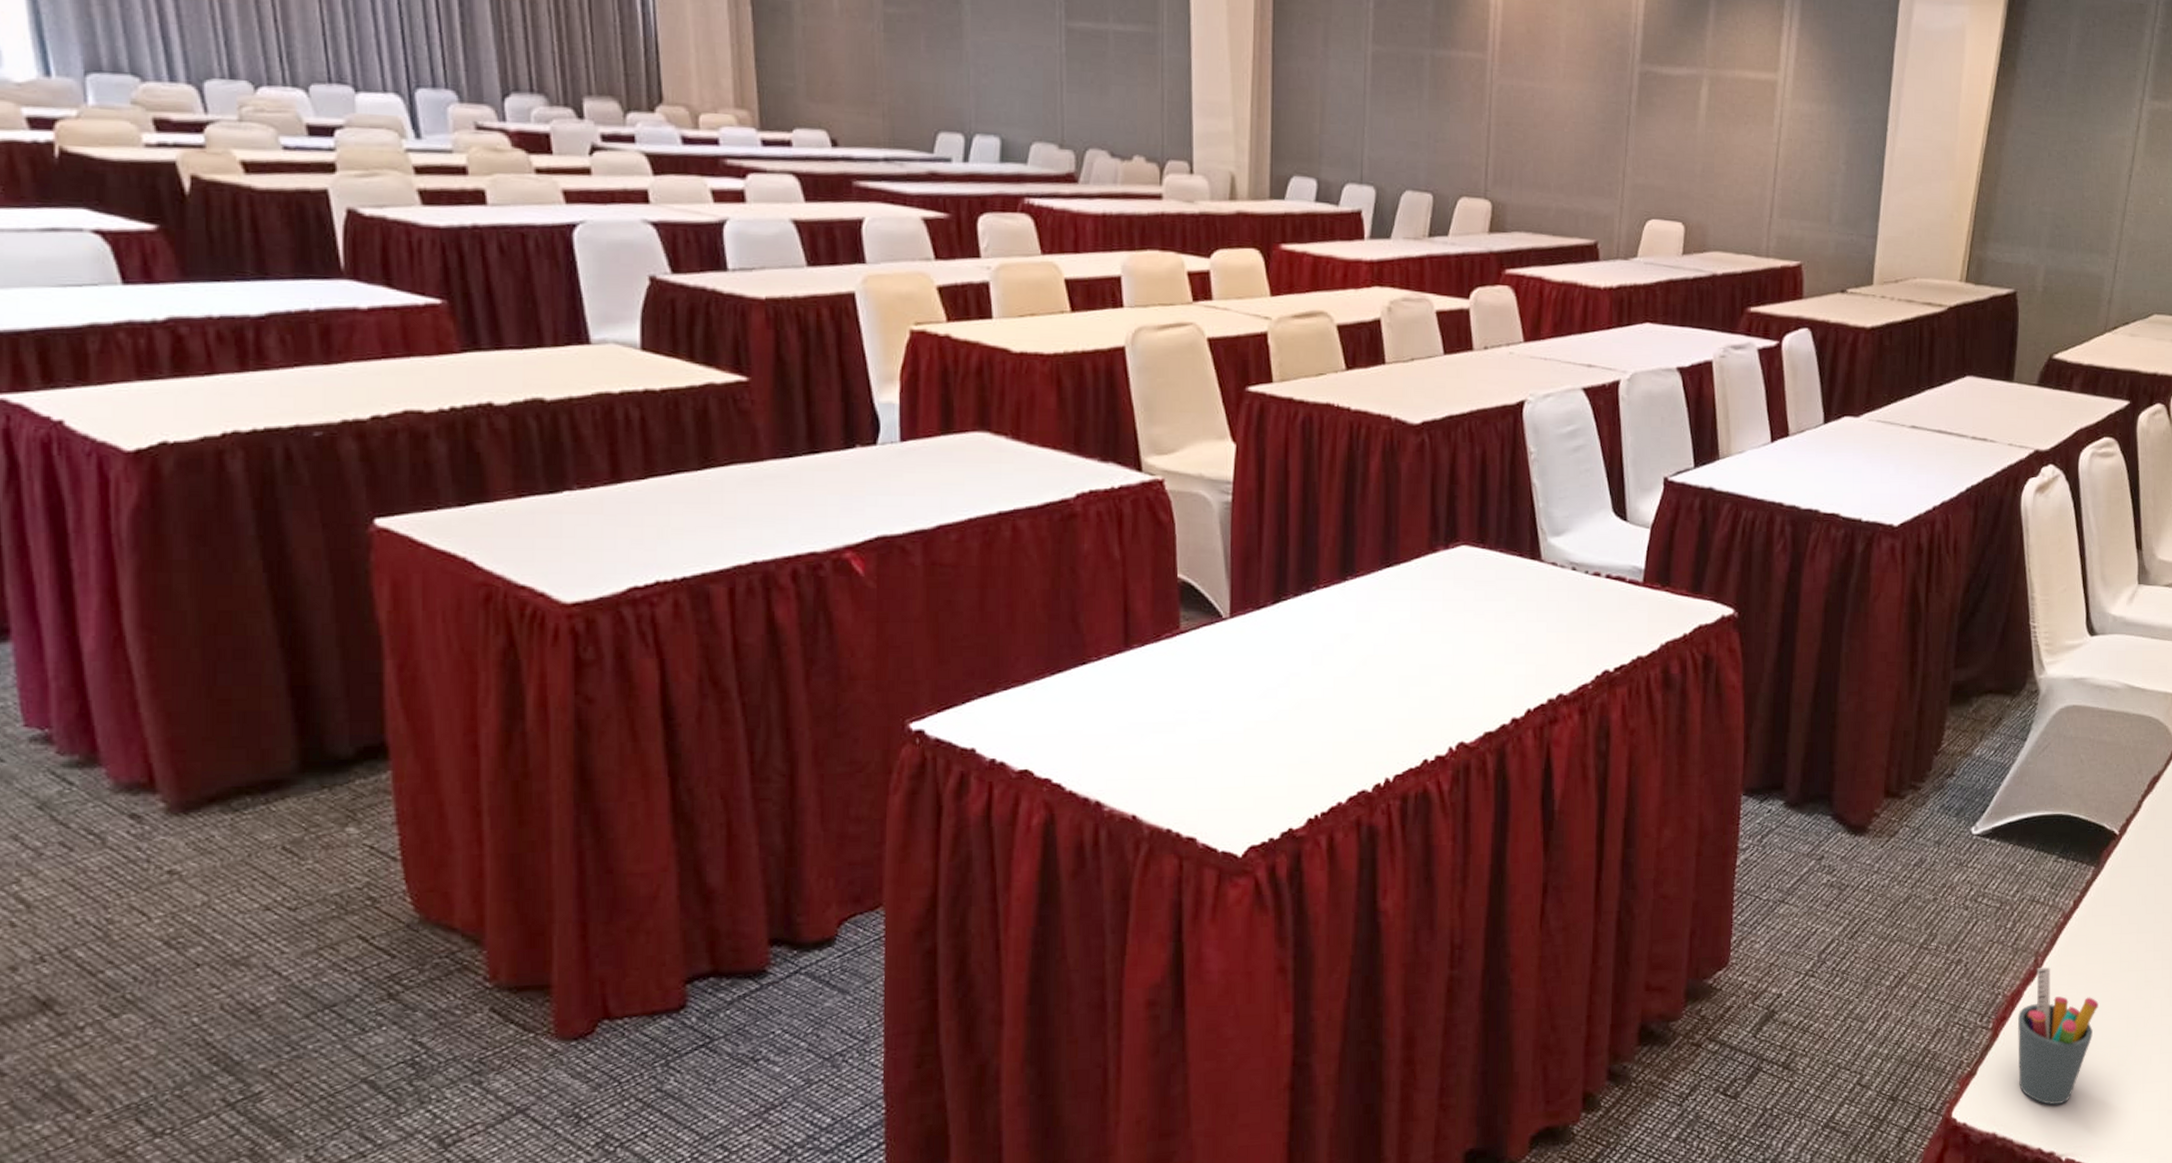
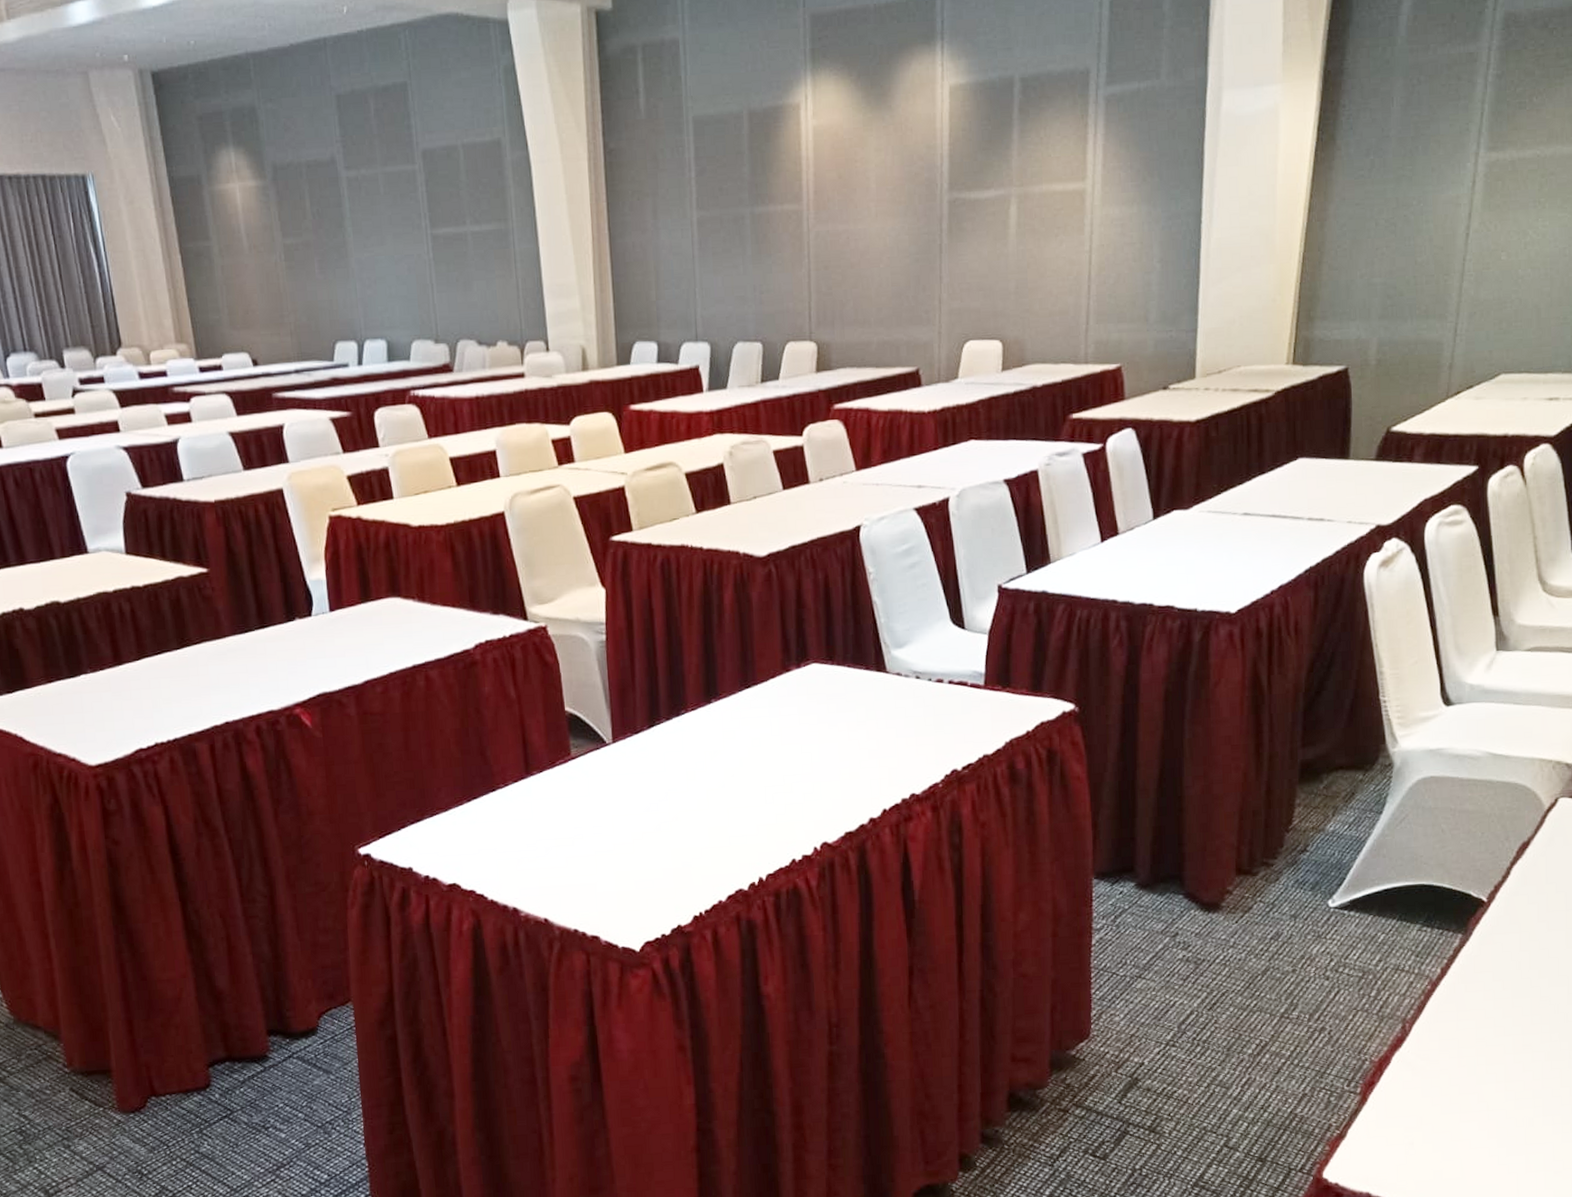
pen holder: present [2017,967,2099,1105] -> none [1386,1033,1473,1166]

